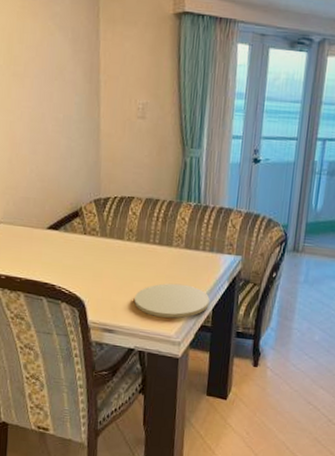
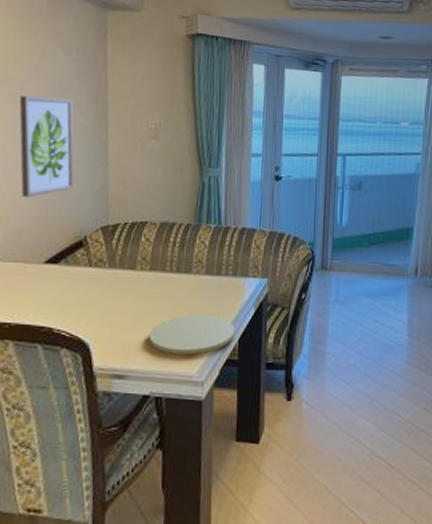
wall art: none [23,75,71,170] -> present [19,96,74,197]

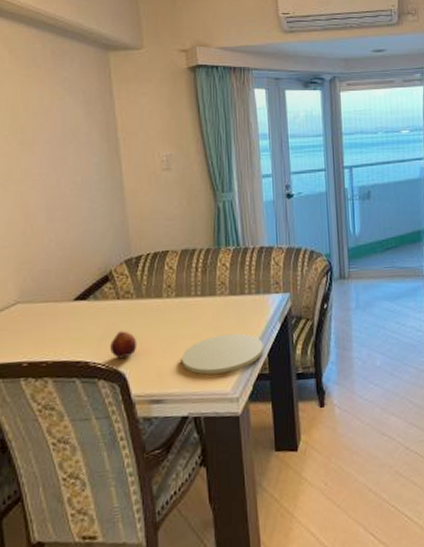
wall art: present [19,96,74,197] -> none [33,141,94,239]
fruit: none [76,300,105,329] -> present [110,331,137,359]

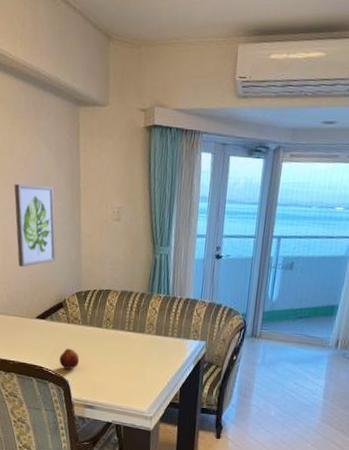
wall art: none [33,141,94,239] -> present [14,184,56,267]
plate: present [182,333,264,375] -> none [112,365,178,396]

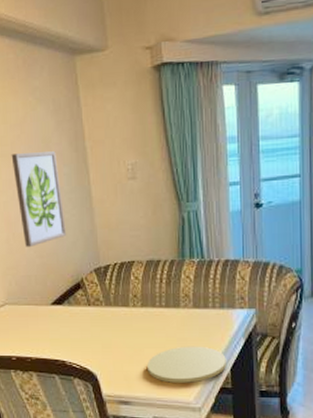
fruit: present [59,348,80,370] -> none [83,335,107,361]
plate: none [112,365,178,396] -> present [147,346,226,383]

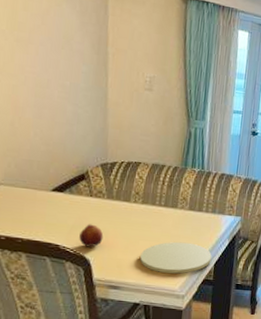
wall art: present [11,151,66,247] -> none [28,41,78,134]
fruit: none [83,335,107,361] -> present [79,224,104,247]

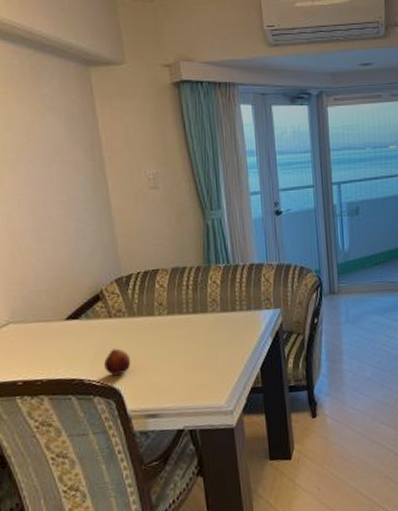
plate: present [140,241,212,274] -> none [176,348,256,389]

